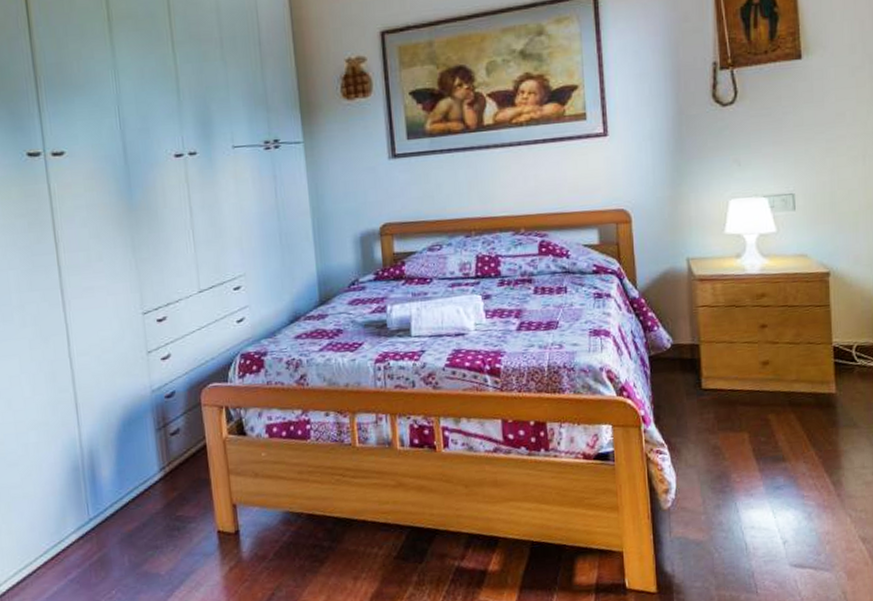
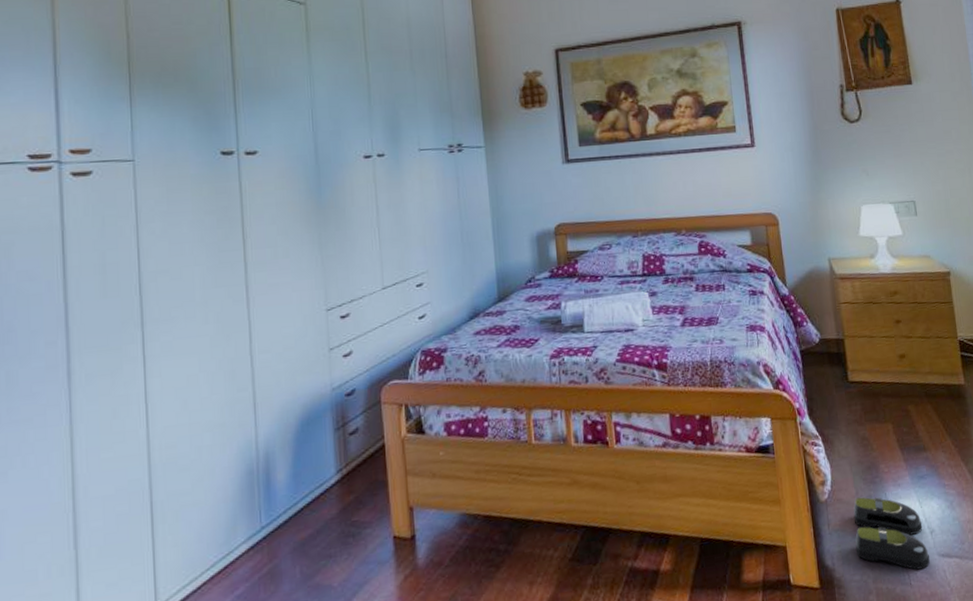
slippers: none [698,506,780,579] -> present [853,497,930,570]

